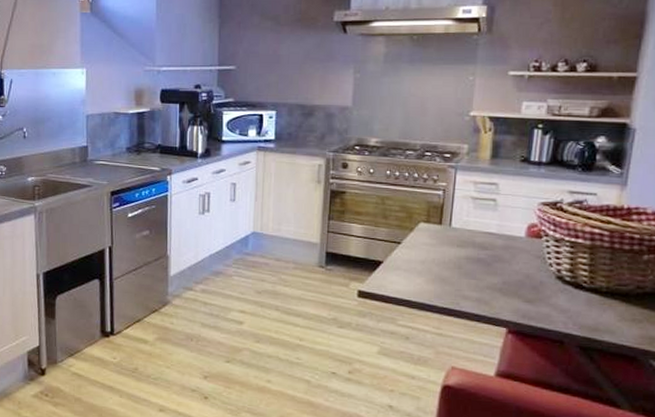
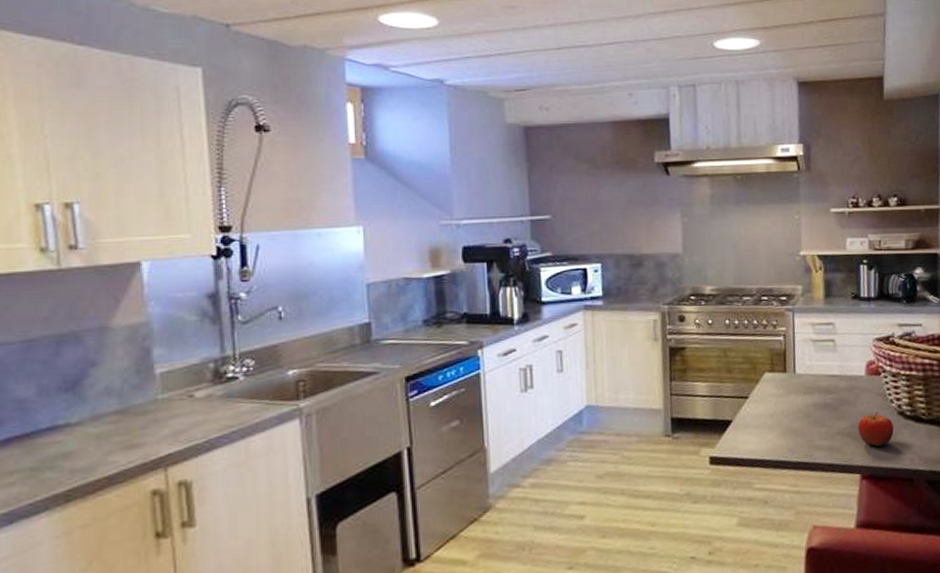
fruit: none [510,274,549,306] -> present [858,413,894,447]

